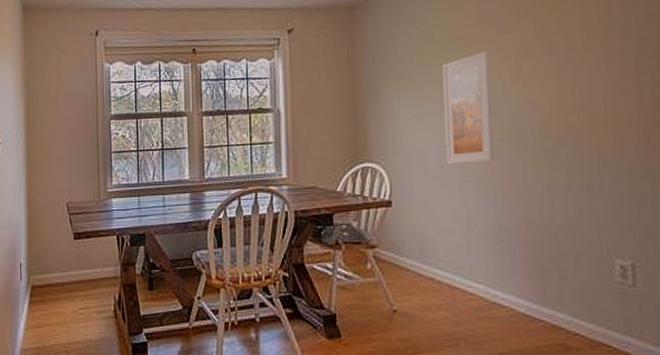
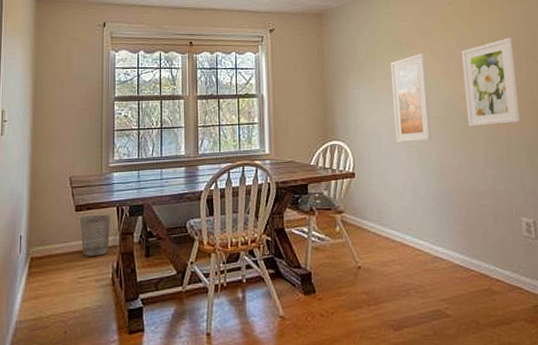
wastebasket: none [80,244,111,286] -> present [80,215,111,256]
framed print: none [541,25,621,144] -> present [461,38,520,127]

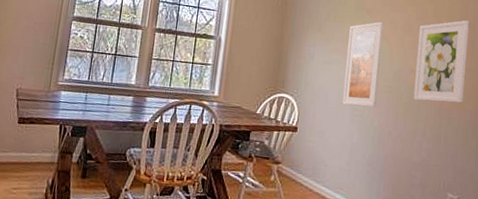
wastebasket: present [80,215,111,256] -> none [19,129,53,170]

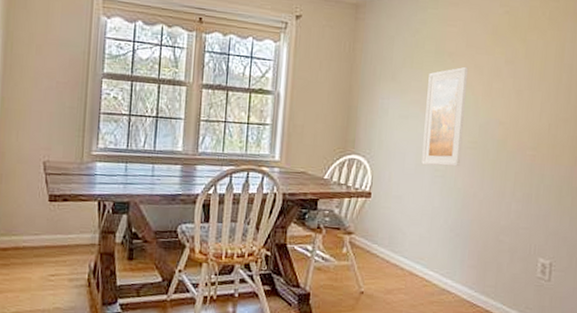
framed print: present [413,20,469,103] -> none [501,61,565,158]

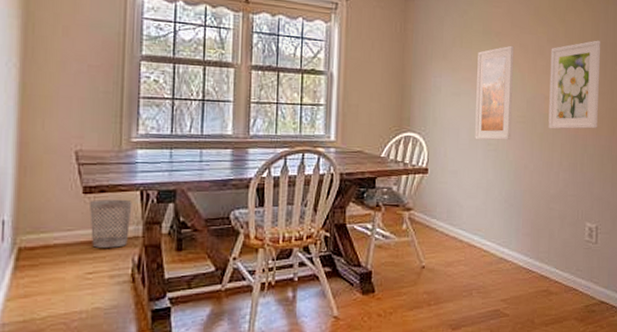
wastebasket: none [54,208,91,253] -> present [90,200,132,248]
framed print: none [501,61,565,158] -> present [548,40,600,130]

